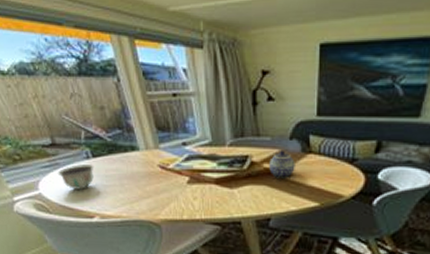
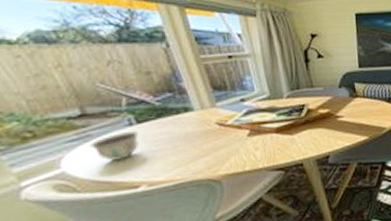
teapot: present [269,150,295,179] -> none [324,96,346,121]

